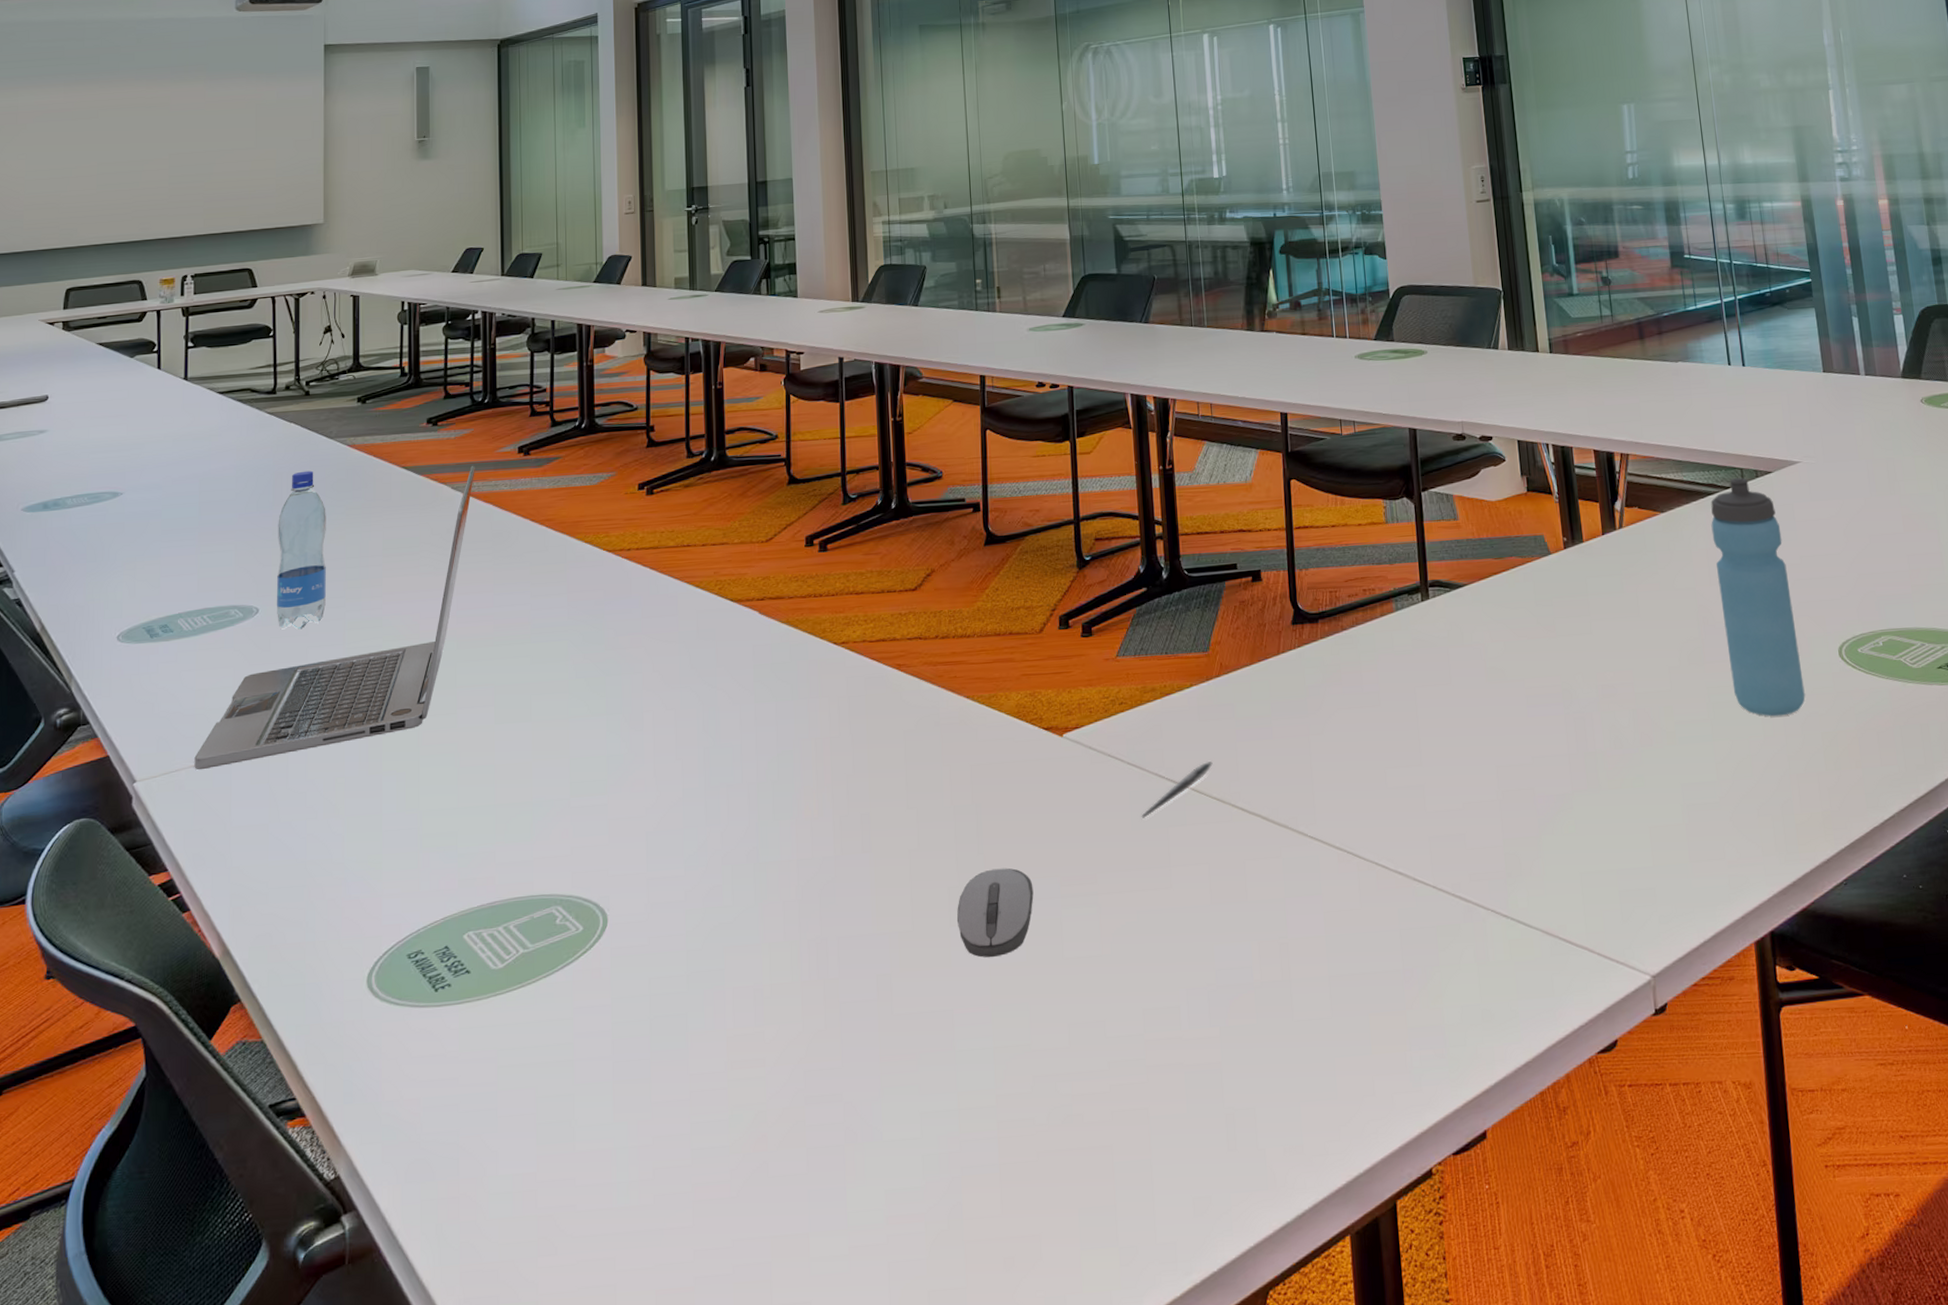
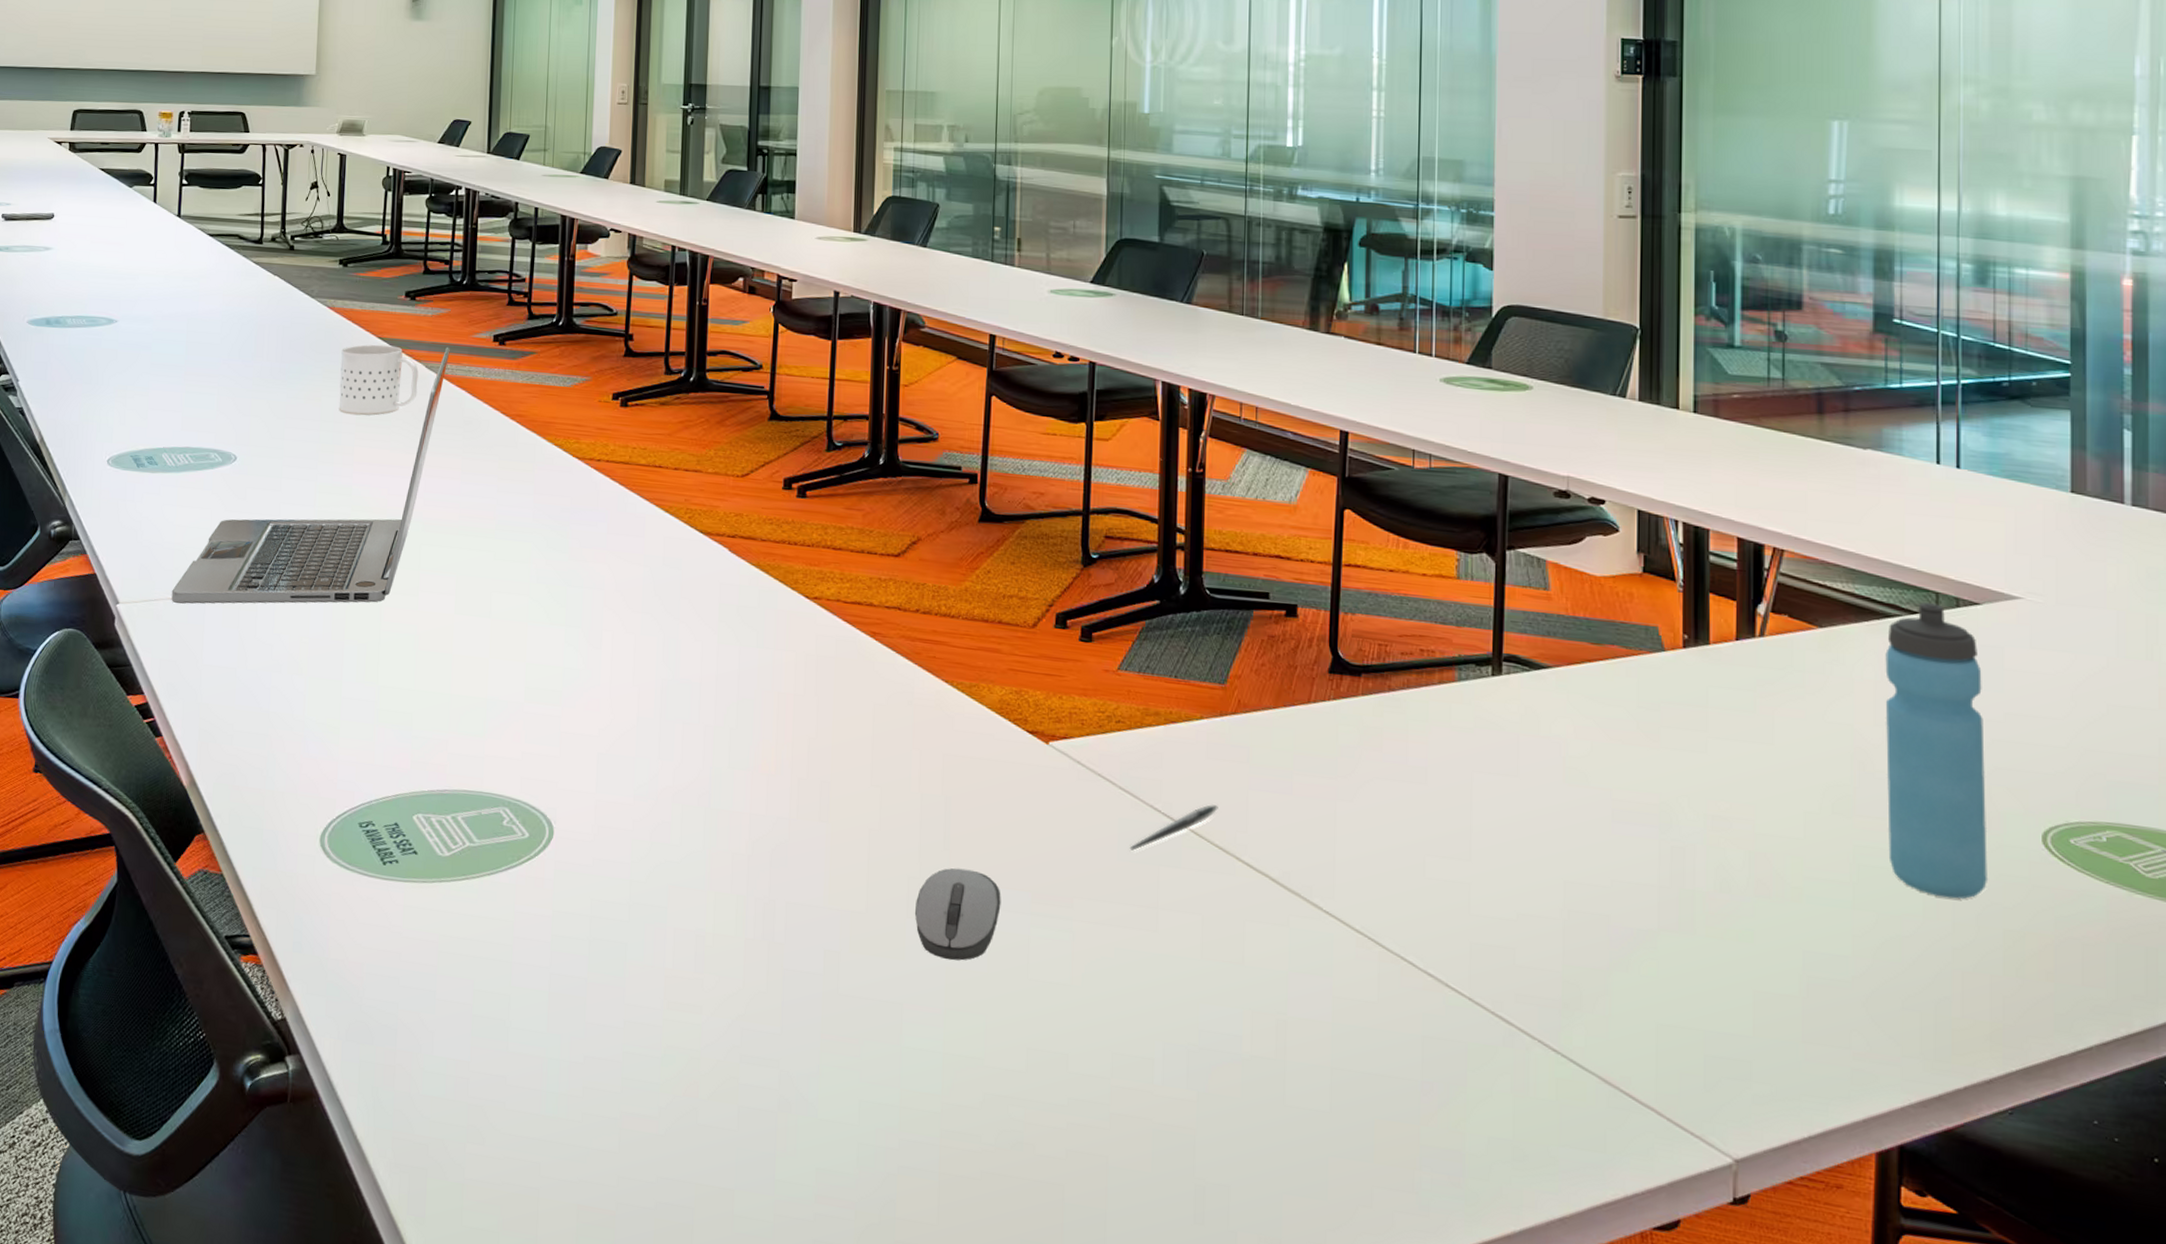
bottle: present [276,470,326,630] -> none [253,326,304,484]
mug: none [364,473,445,547] -> present [338,344,419,416]

